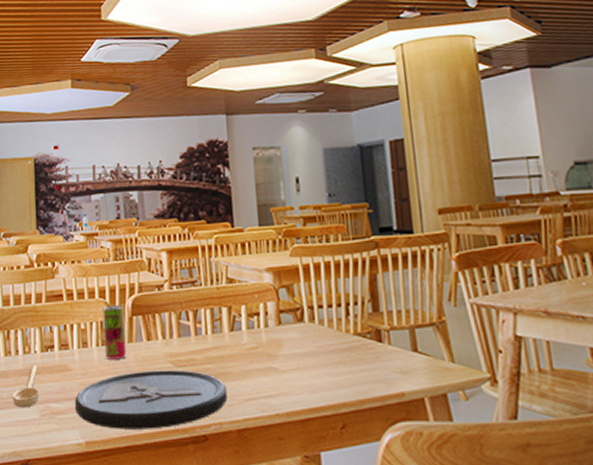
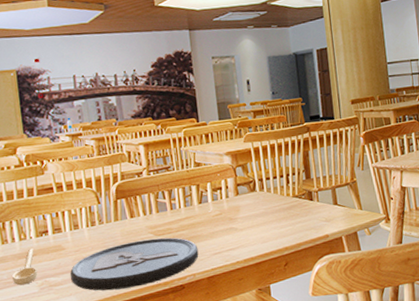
beverage can: present [103,305,127,360] -> none [90,191,114,237]

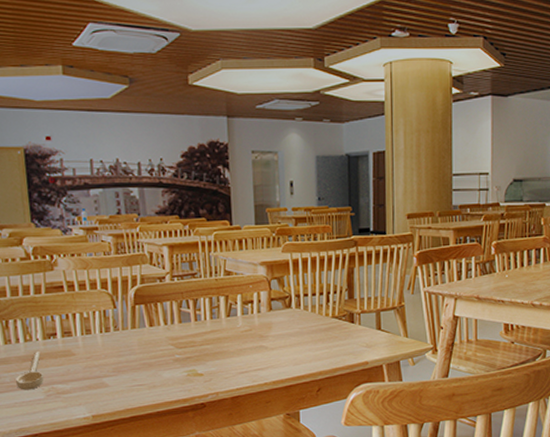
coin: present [70,237,199,291] -> none [80,350,223,403]

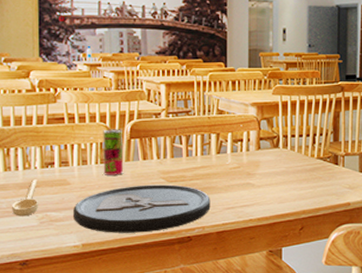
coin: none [80,350,223,403] -> present [73,184,211,233]
beverage can: none [105,295,131,344] -> present [103,129,124,175]

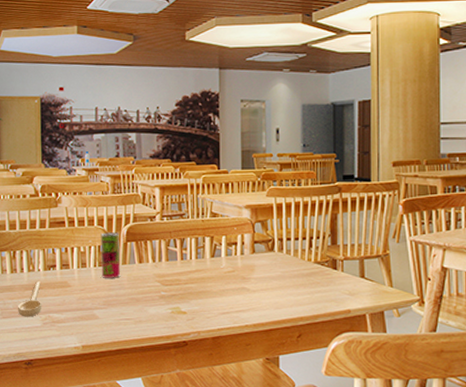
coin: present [73,184,211,233] -> none [74,288,206,336]

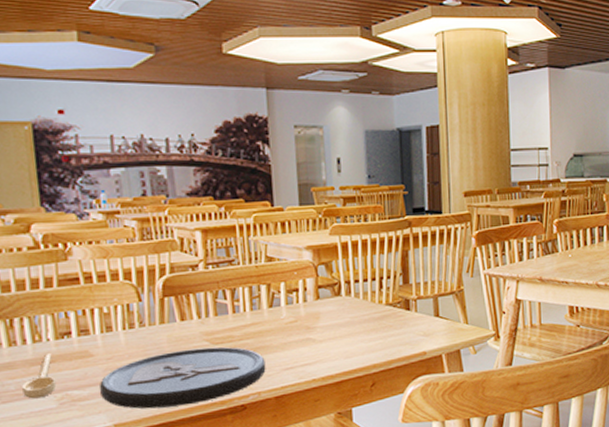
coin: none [74,288,206,336] -> present [100,346,266,409]
beverage can: present [101,232,121,278] -> none [128,286,159,342]

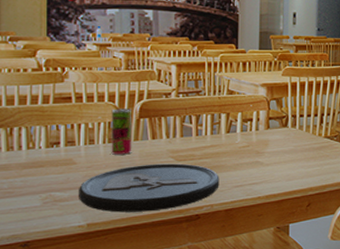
spoon: present [22,352,57,399] -> none [14,158,43,197]
beverage can: none [128,286,159,342] -> present [111,109,133,155]

